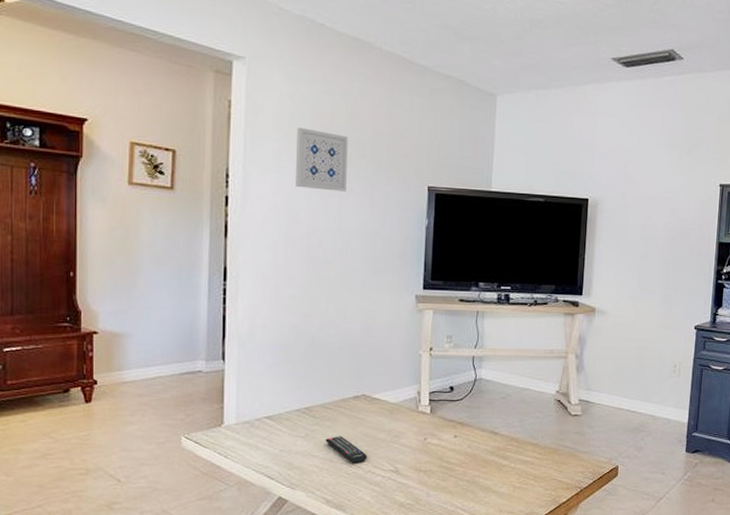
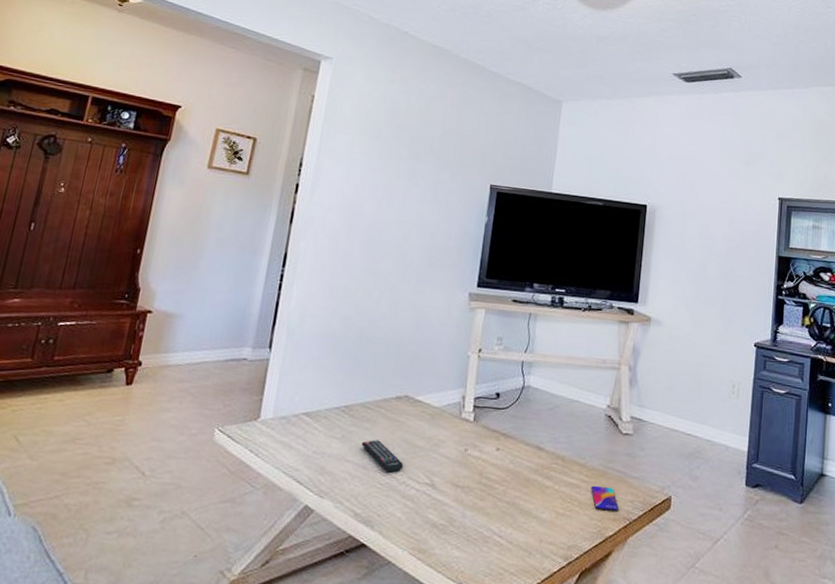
wall art: present [296,127,348,192] -> none [364,123,419,186]
smartphone: none [544,461,571,482] -> present [591,485,619,512]

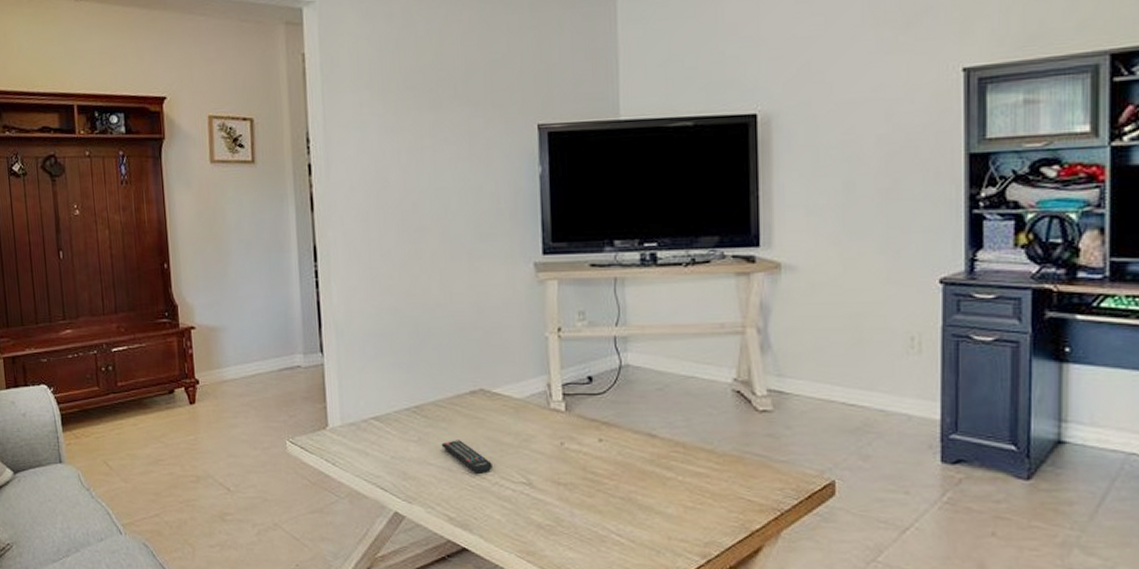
smartphone: present [591,485,619,512] -> none [725,473,766,502]

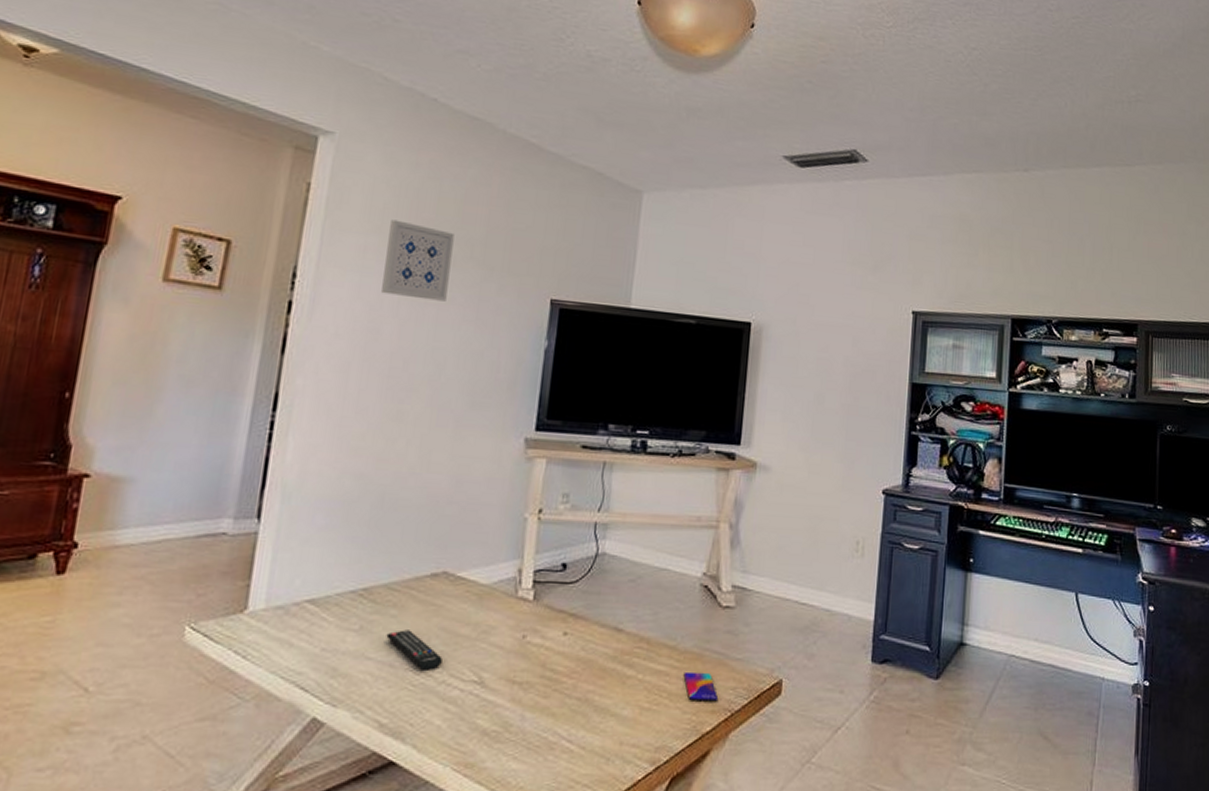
wall art: none [378,73,440,145] -> present [381,219,455,302]
smartphone: none [725,473,766,502] -> present [683,671,719,702]

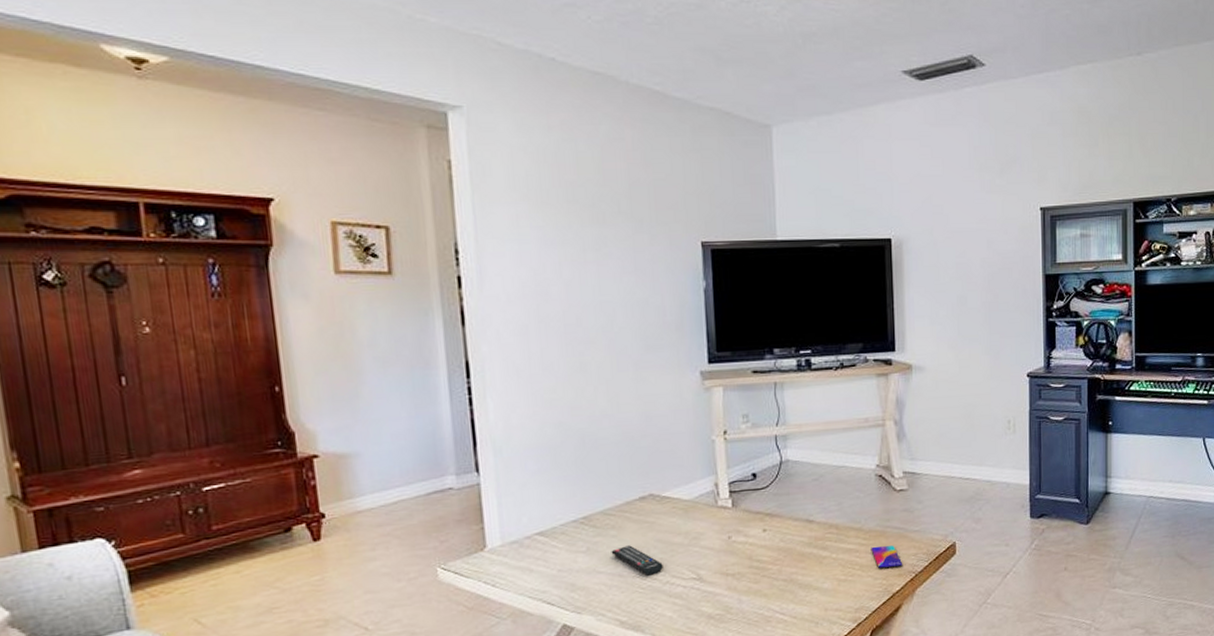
wall art: present [381,219,455,302] -> none [536,185,604,258]

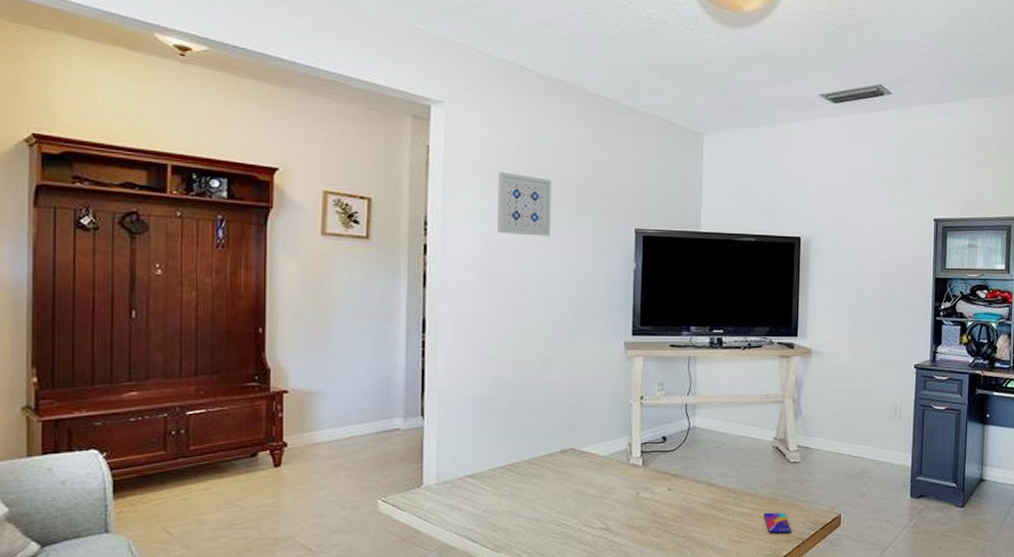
wall art: none [536,185,604,258] -> present [497,172,551,236]
remote control: present [611,545,663,576] -> none [531,493,576,522]

